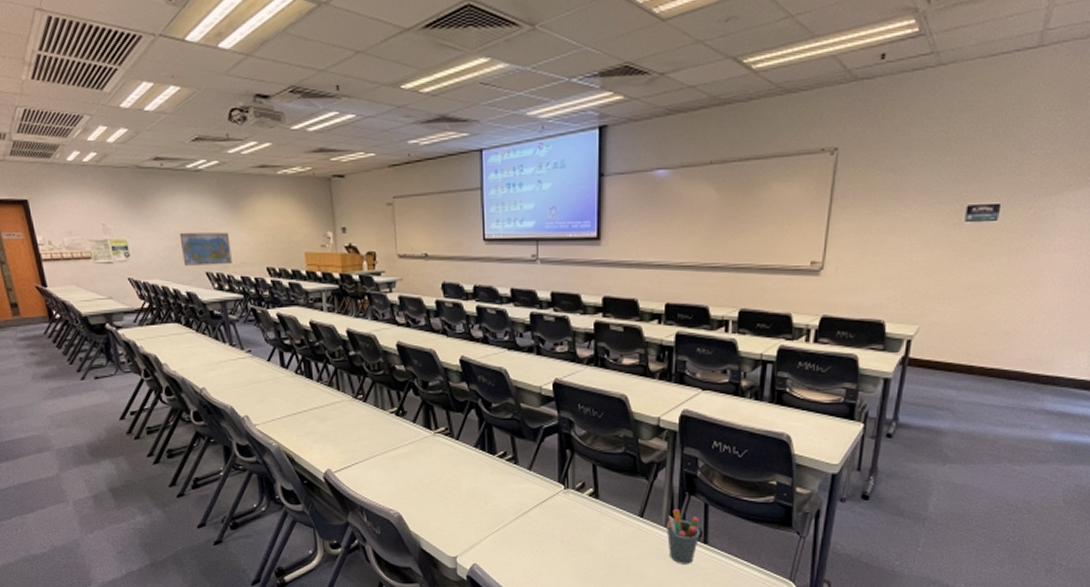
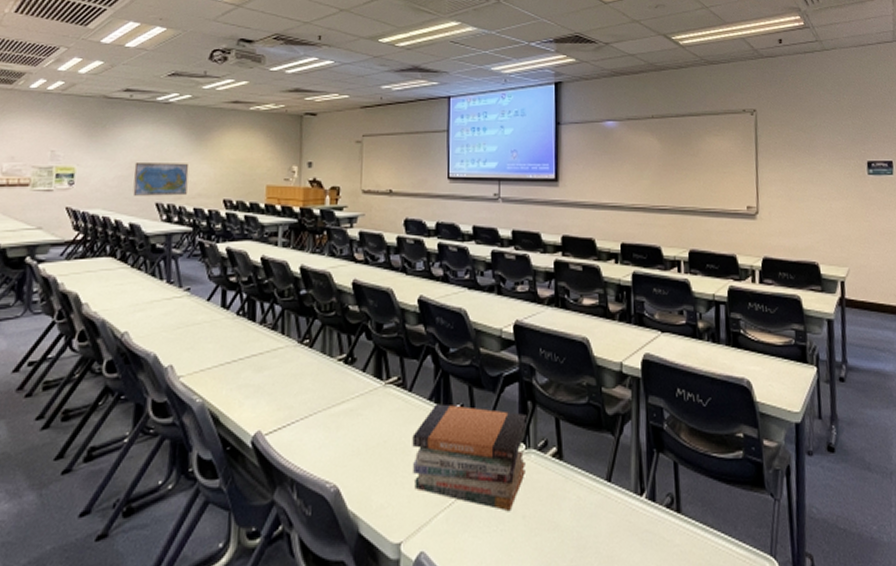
book stack: none [461,450,565,536] -> present [412,403,527,511]
pen holder: present [666,509,701,564] -> none [635,470,673,541]

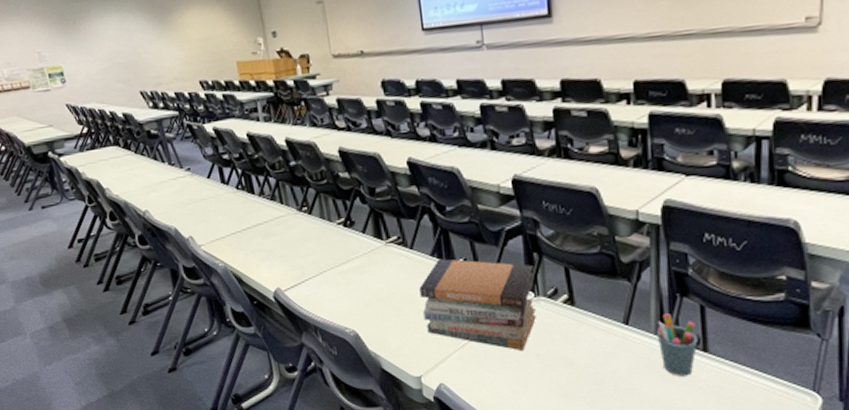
world map: present [133,163,189,196] -> none [111,48,165,87]
pen holder: none [635,470,673,541] -> present [656,314,699,376]

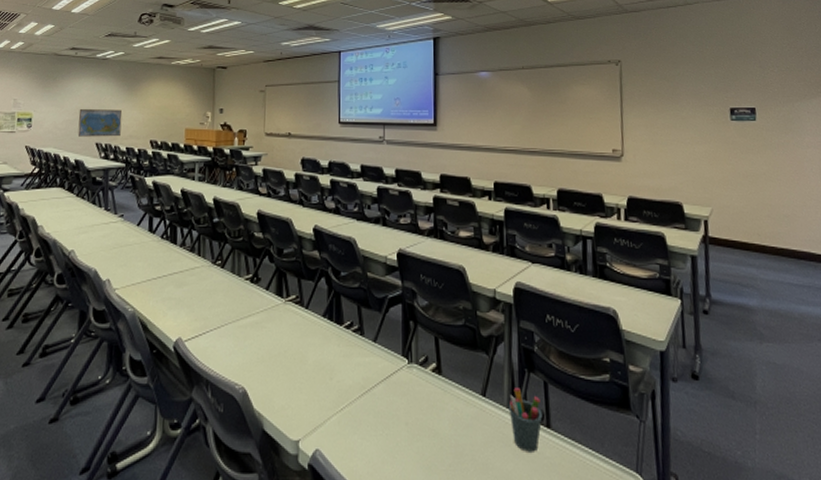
world map: none [111,48,165,87] -> present [77,109,123,137]
book stack: present [419,258,536,350] -> none [309,320,409,417]

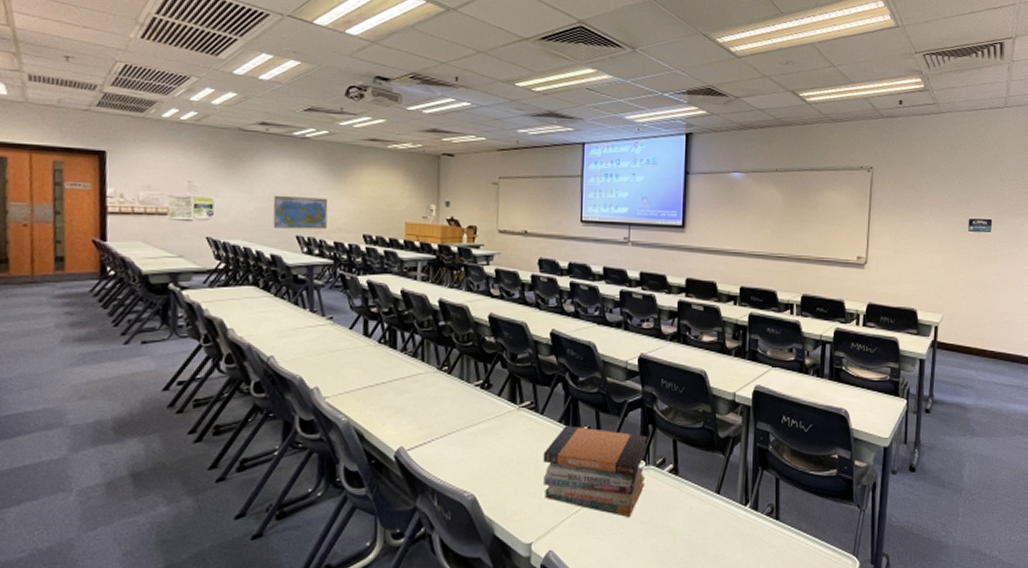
book stack: none [309,320,409,417] -> present [543,425,647,517]
pen holder: present [508,388,543,452] -> none [741,485,773,543]

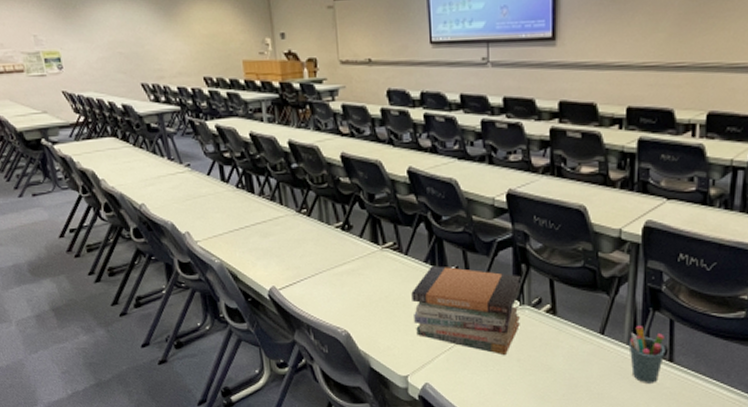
world map: present [273,196,328,230] -> none [112,41,168,77]
pen holder: none [741,485,773,543] -> present [628,326,666,383]

